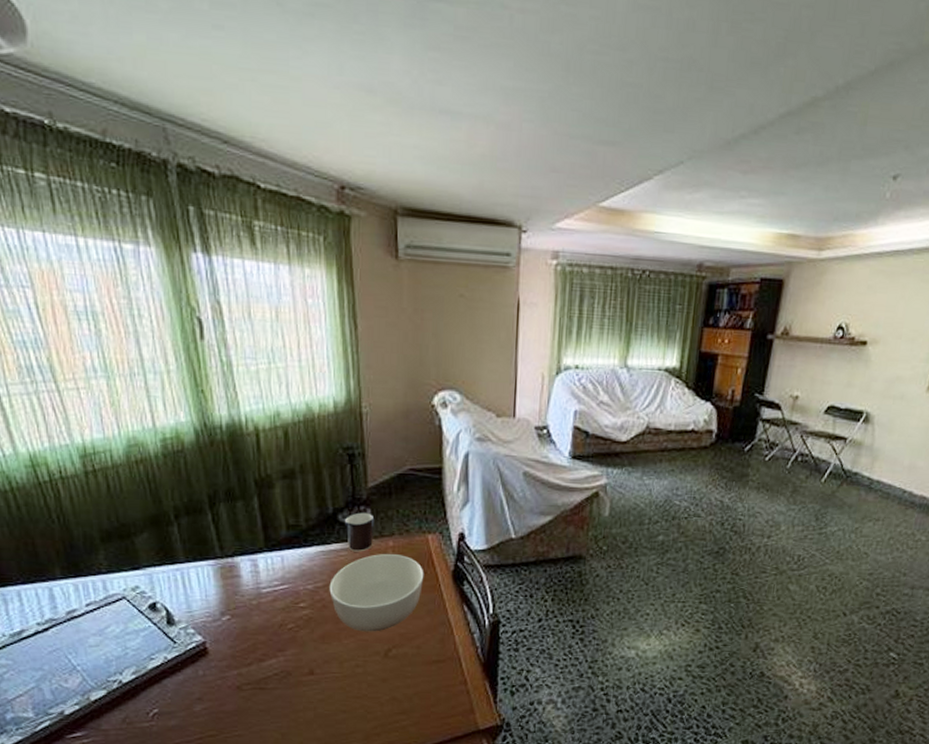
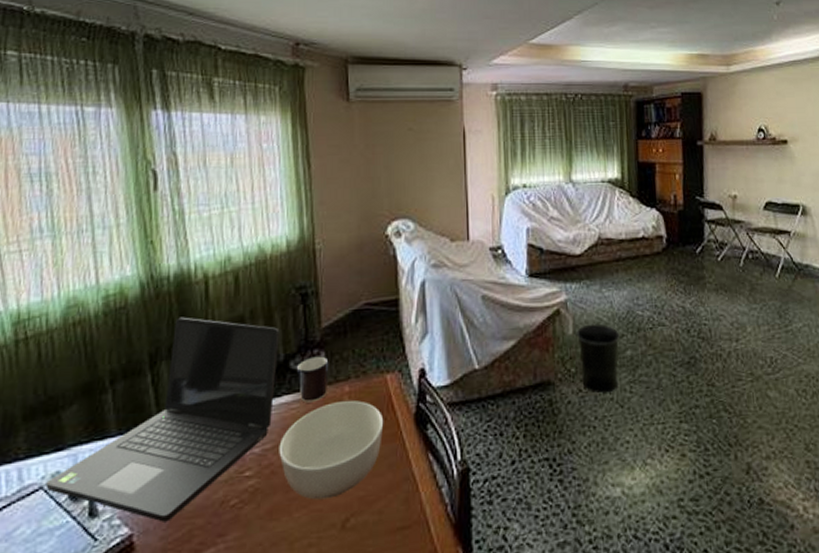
laptop: none [127,465,328,635] -> present [45,317,280,522]
waste bin: none [612,508,654,571] -> present [577,323,620,393]

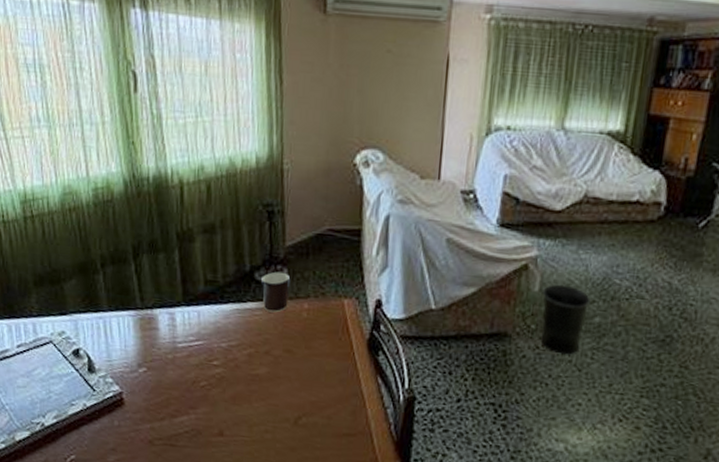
laptop: present [45,317,280,522] -> none [54,217,247,388]
bowl: present [279,400,384,500] -> none [242,316,339,398]

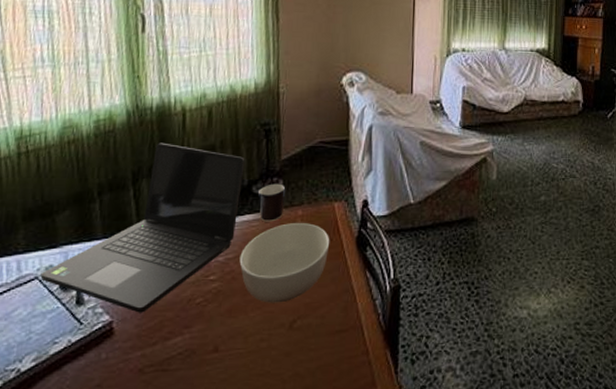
laptop: none [54,217,247,388] -> present [40,142,245,313]
bowl: none [242,316,339,398] -> present [239,223,330,303]
waste bin: present [541,284,591,355] -> none [500,172,536,231]

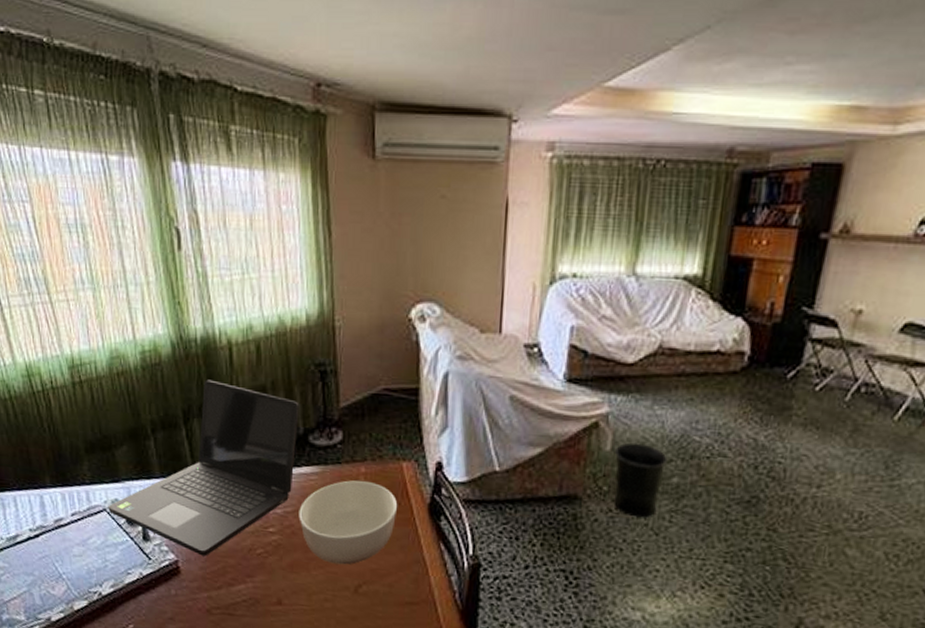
mug: present [258,183,286,222] -> none [316,434,346,477]
waste bin: none [500,172,536,231] -> present [614,442,668,518]

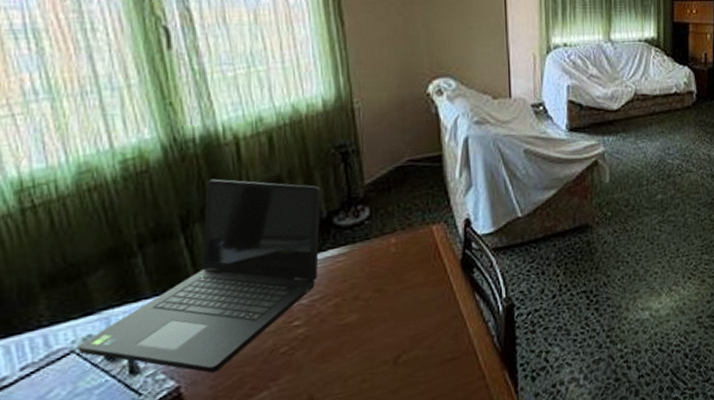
bowl: present [299,480,398,565] -> none [327,251,431,342]
waste bin: present [614,442,668,518] -> none [613,172,652,233]

